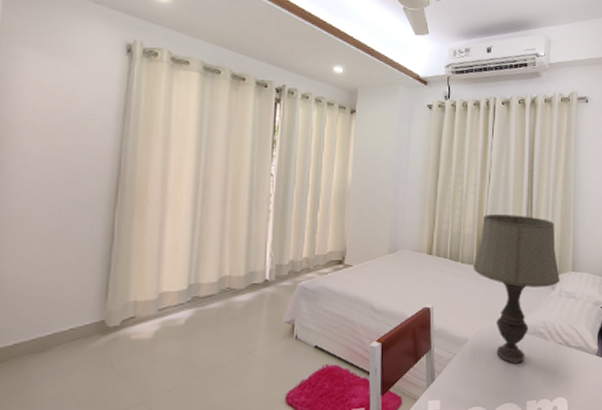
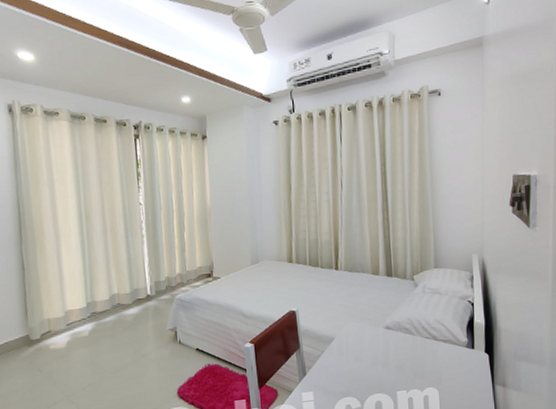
table lamp: present [472,215,560,364] -> none [332,218,422,358]

